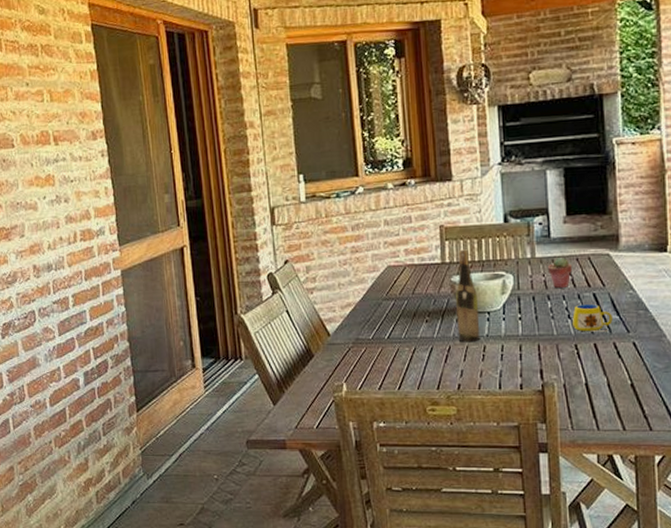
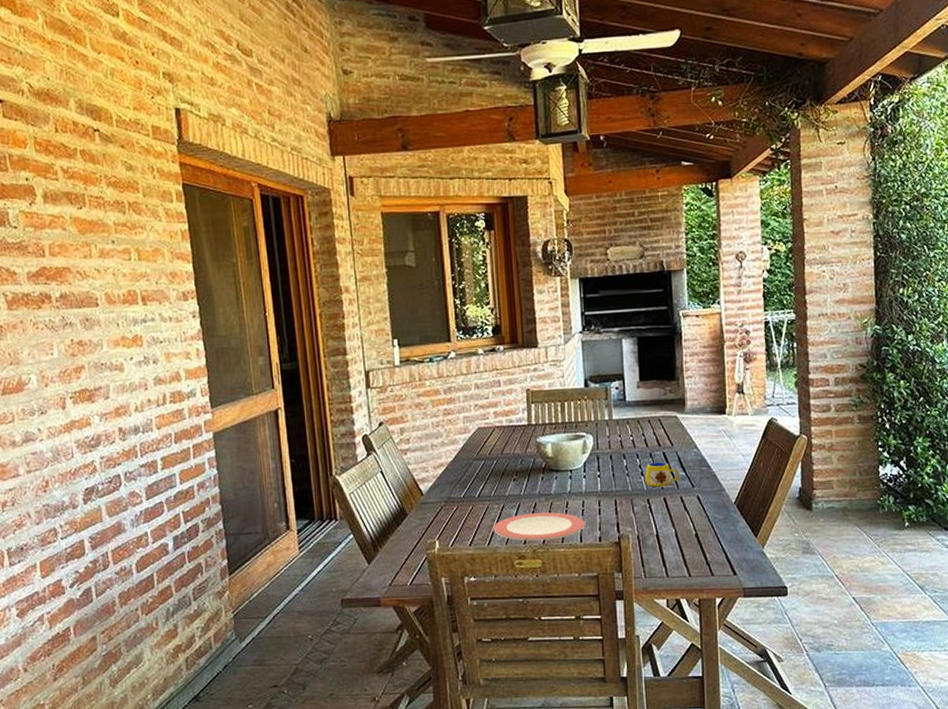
plate: none [404,356,505,386] -> present [493,512,585,541]
wine bottle: present [456,249,481,343] -> none [541,412,564,499]
potted succulent: present [547,257,572,288] -> none [623,419,645,447]

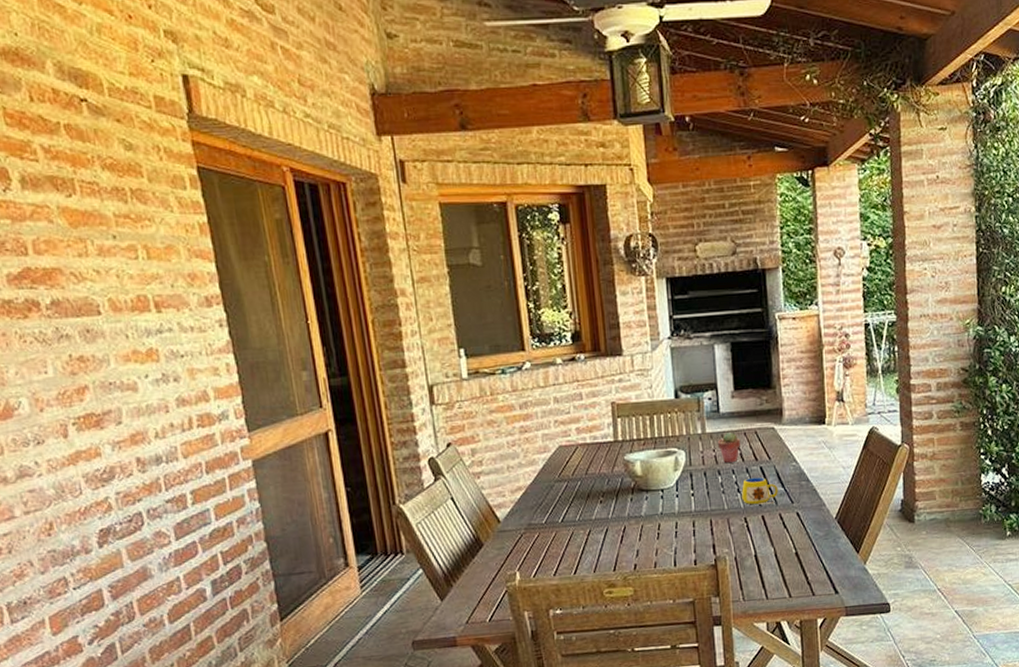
plate: present [493,512,585,541] -> none [579,535,679,568]
potted succulent: none [623,419,645,447] -> present [717,432,740,463]

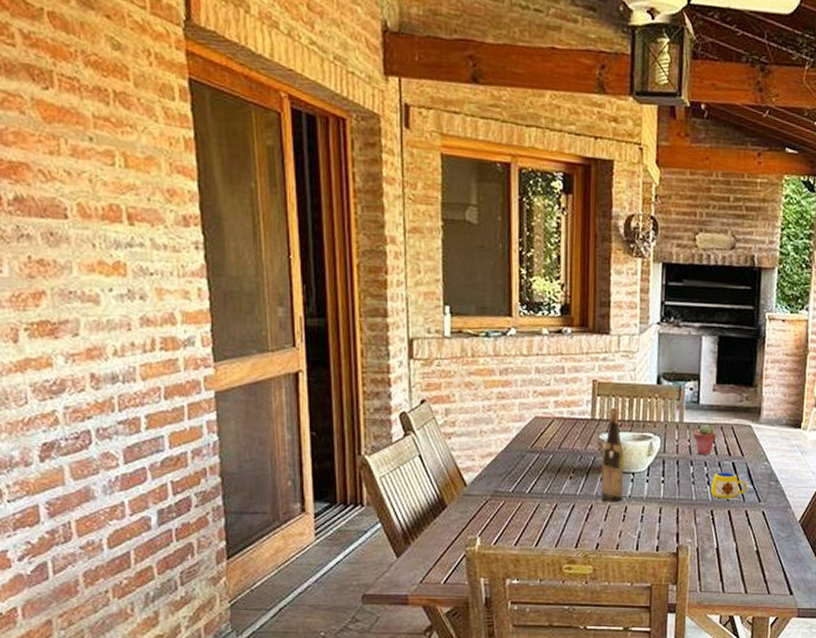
wine bottle: none [629,426,655,522] -> present [601,407,624,502]

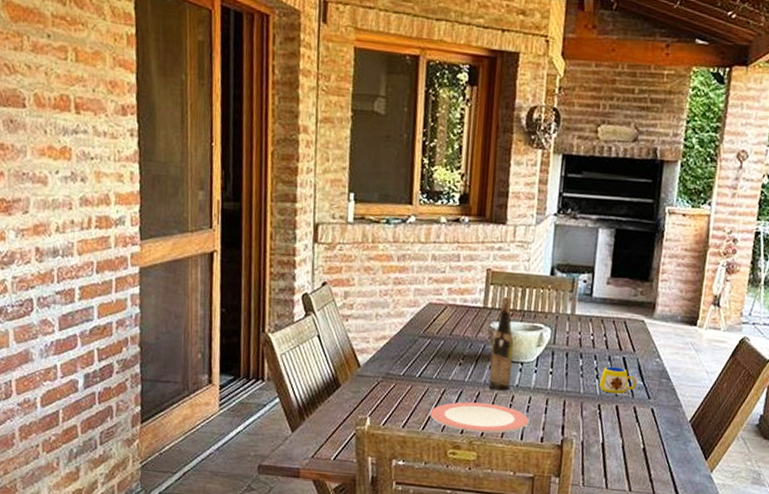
plate: none [543,515,643,545] -> present [430,402,529,433]
potted succulent: present [693,424,716,454] -> none [584,317,608,348]

